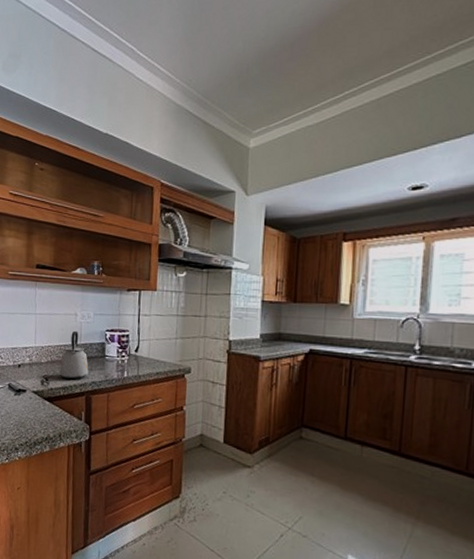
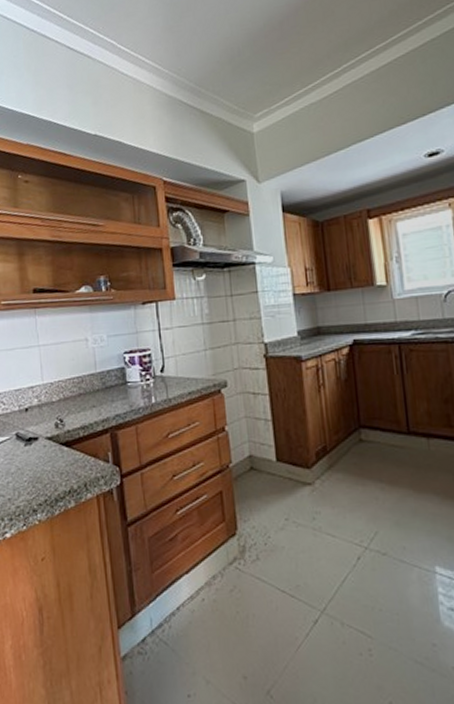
kettle: present [59,330,89,380] -> none [75,358,110,417]

